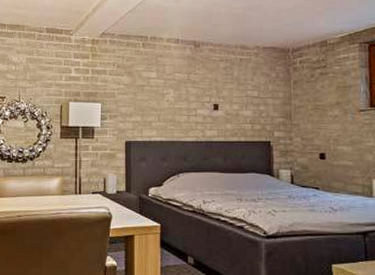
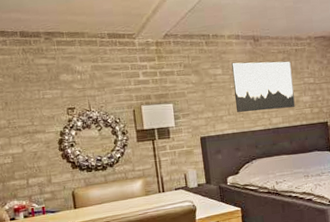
wall art: none [167,66,234,122] -> present [231,61,295,113]

